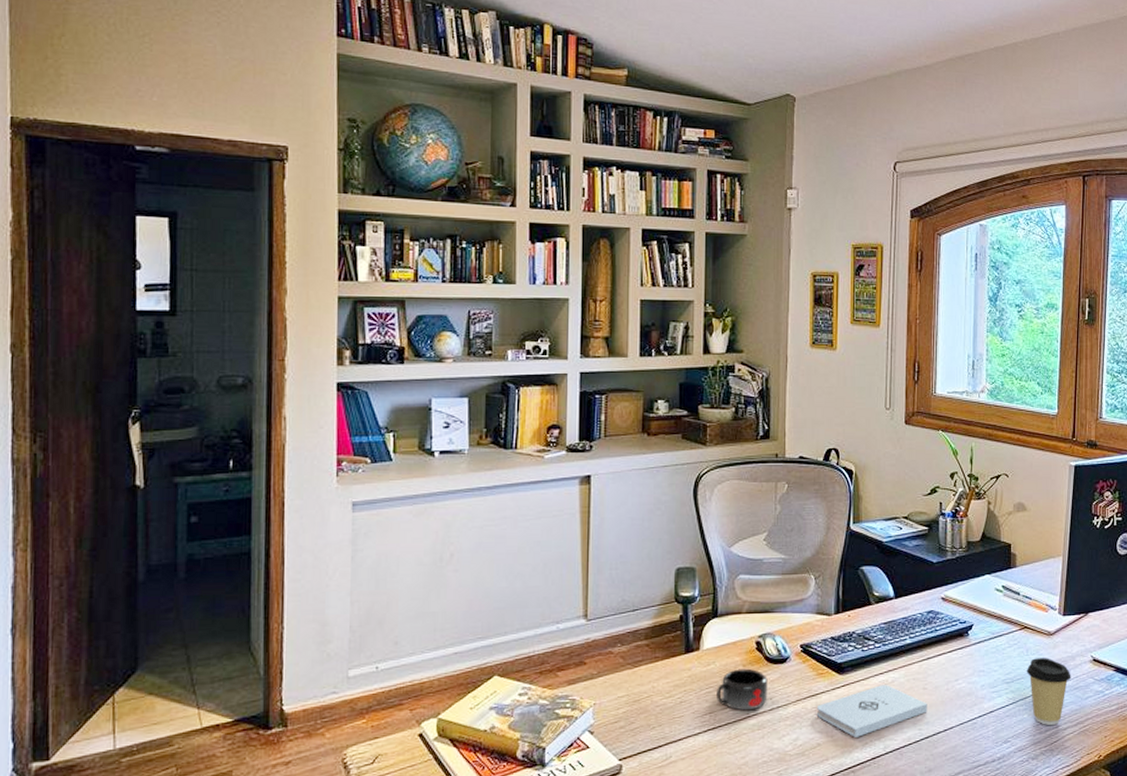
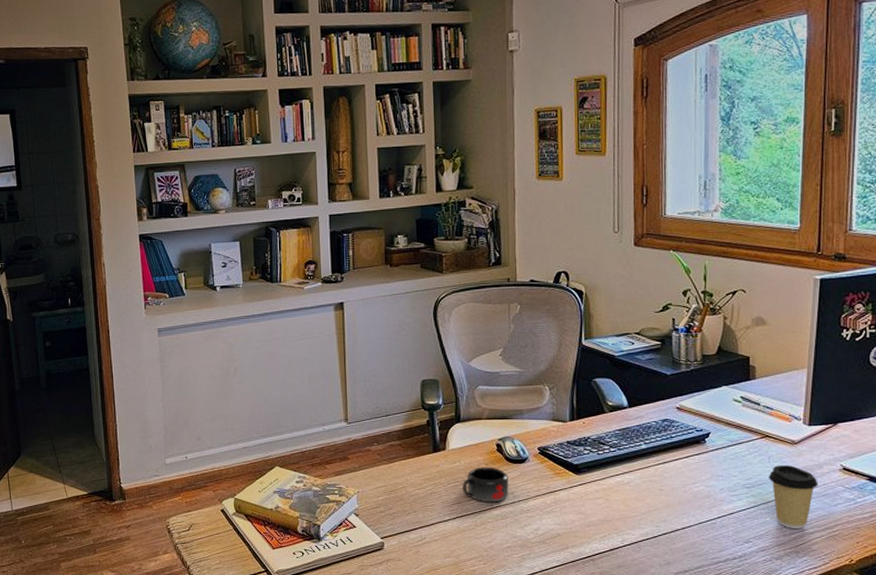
notepad: present [816,685,927,737] -> none [555,485,665,530]

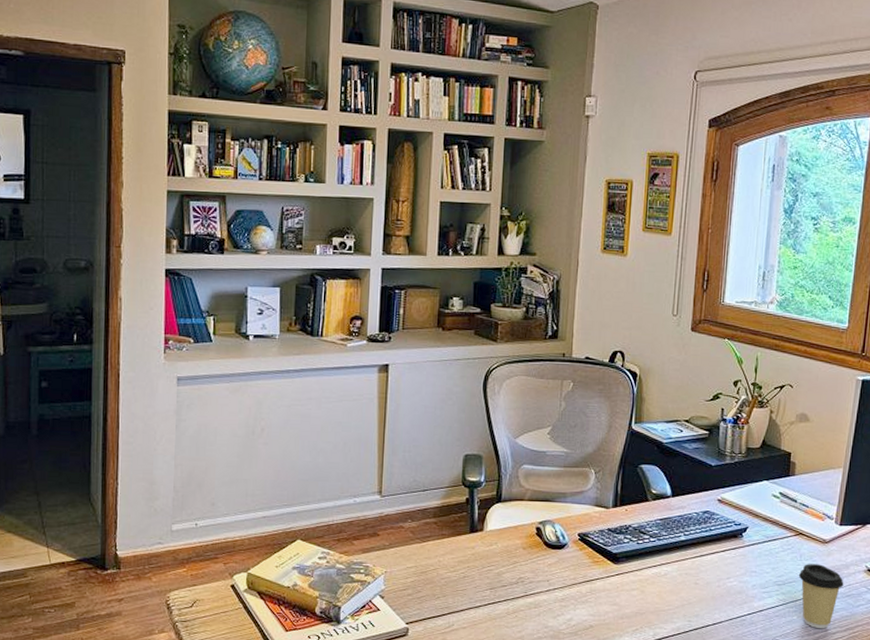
mug: present [463,467,509,503] -> none [497,551,546,590]

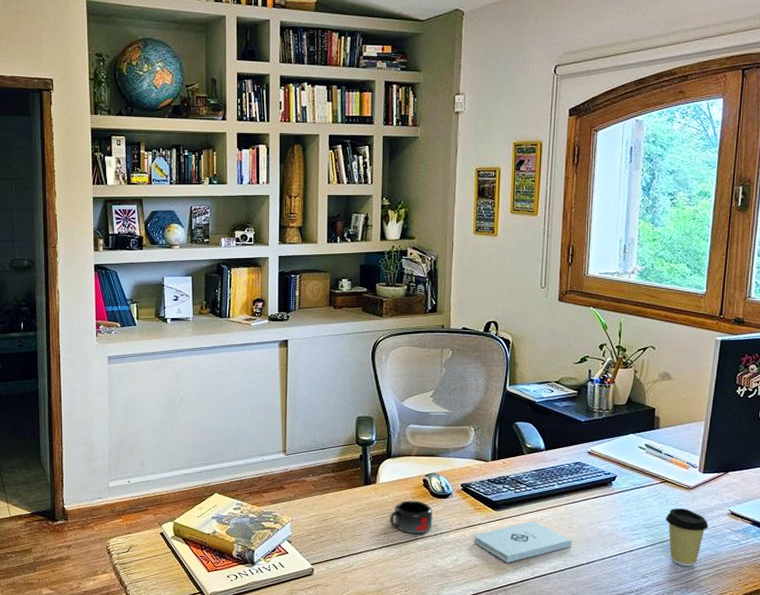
mug: none [497,551,546,590] -> present [390,500,433,534]
notepad: none [590,577,698,623] -> present [474,521,572,563]

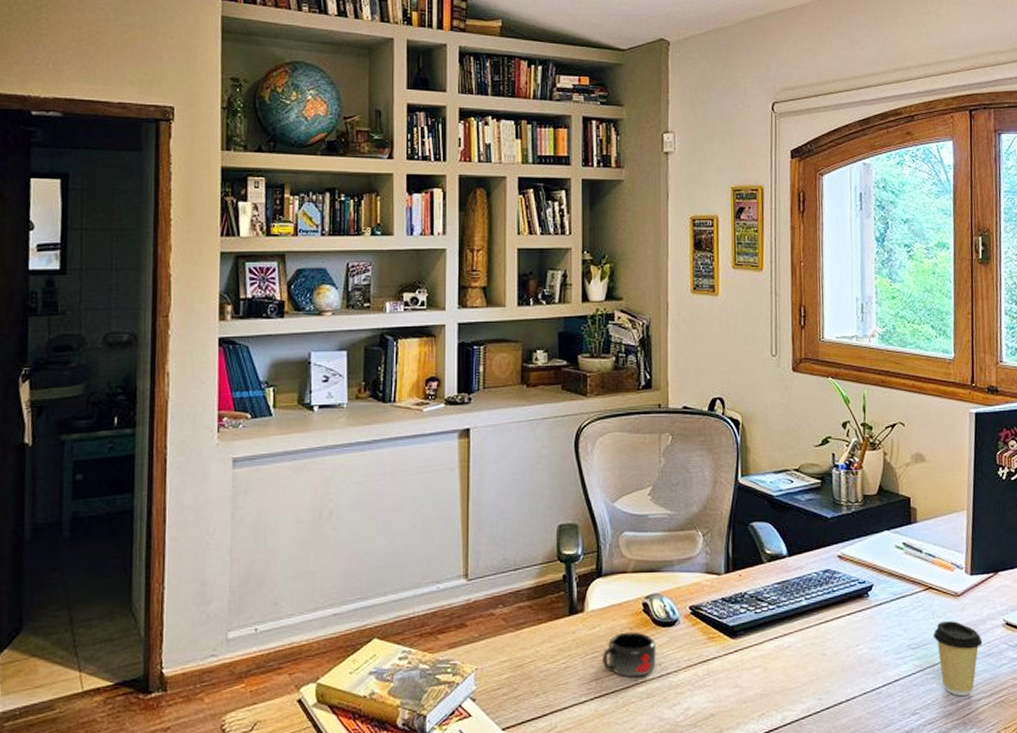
notepad: present [474,521,572,563] -> none [708,650,827,707]

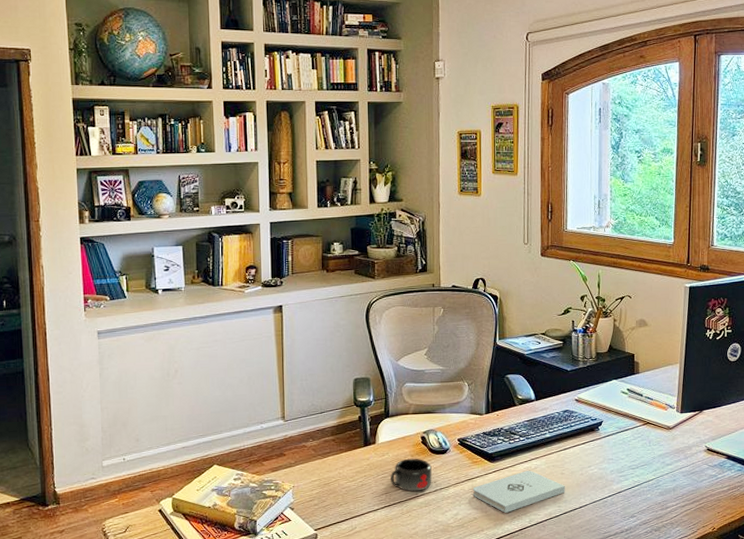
notepad: none [708,650,827,707] -> present [472,471,565,513]
coffee cup: present [932,621,983,697] -> none [649,448,688,504]

